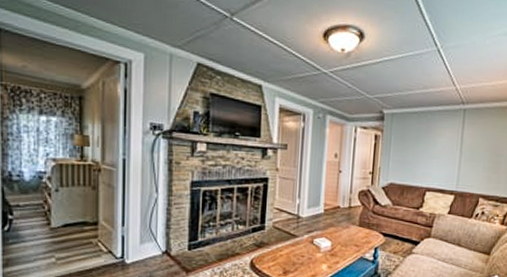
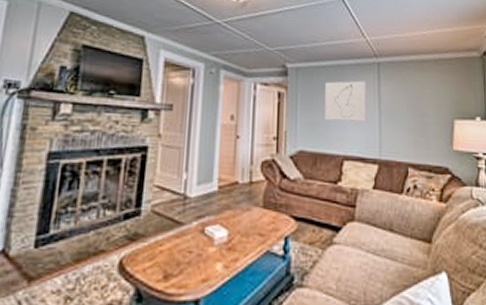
wall art: none [413,125,452,160] -> present [325,80,367,122]

